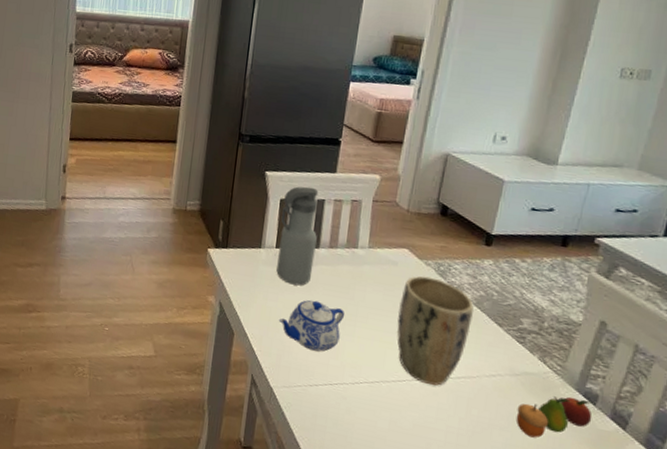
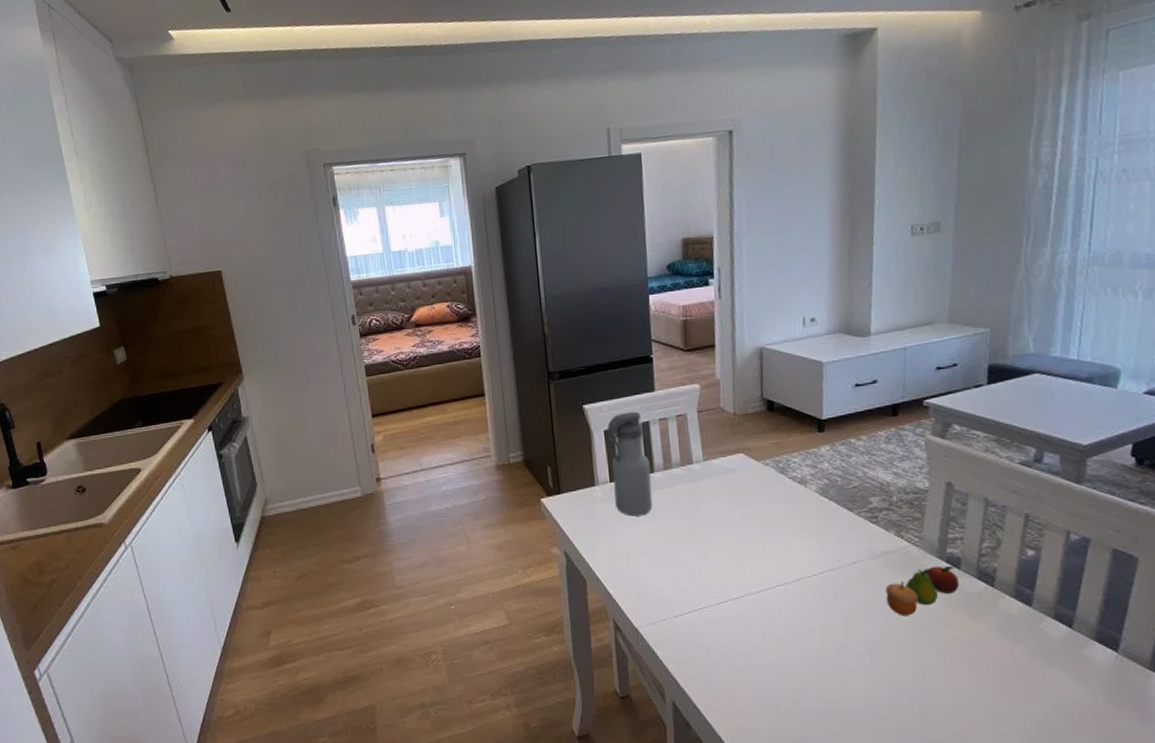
teapot: present [278,300,345,352] -> none [628,527,695,580]
plant pot: present [396,275,474,386] -> none [747,476,823,587]

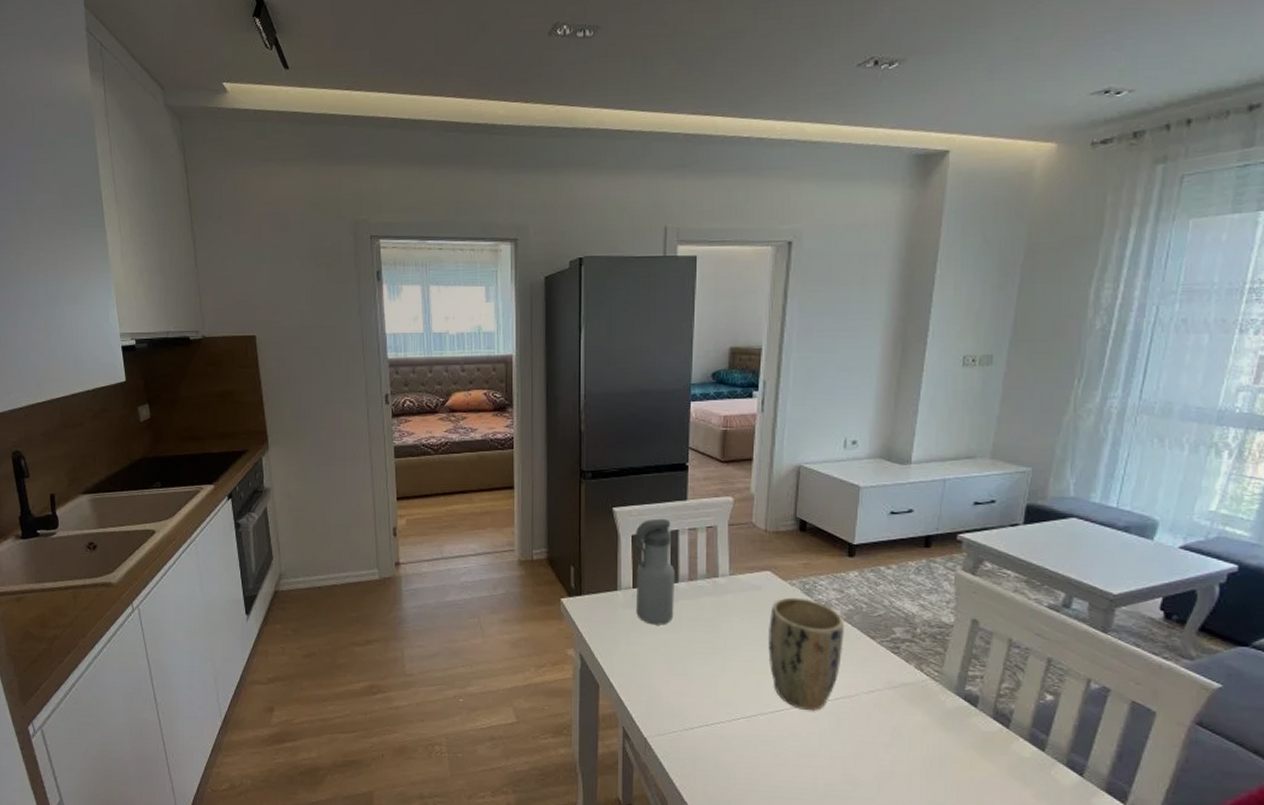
plant pot: none [747,476,823,587] -> present [768,597,844,710]
fruit: present [885,565,960,616] -> none [899,702,975,750]

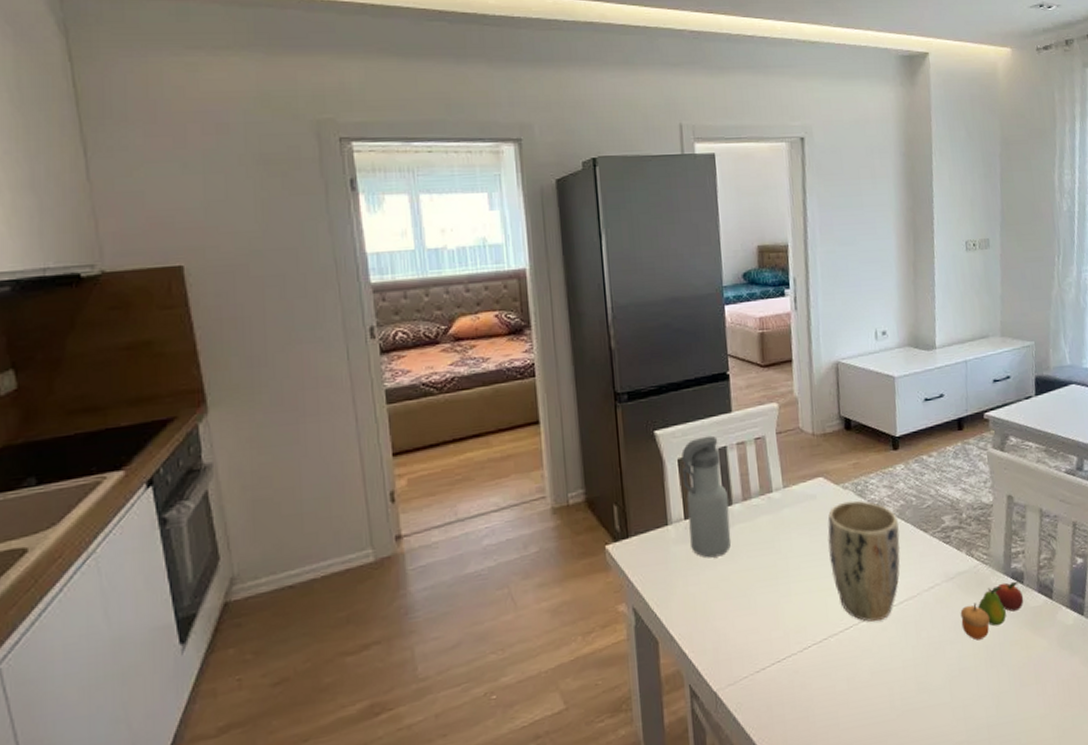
fruit: none [899,702,975,750] -> present [960,581,1024,641]

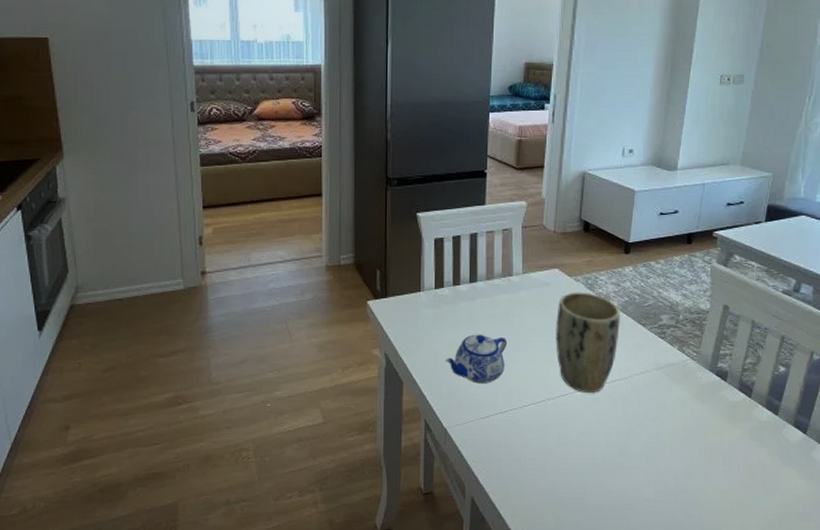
water bottle: present [681,435,732,558] -> none [436,222,474,323]
teapot: none [705,567,777,630] -> present [445,334,508,383]
fruit: present [960,581,1024,641] -> none [664,378,725,422]

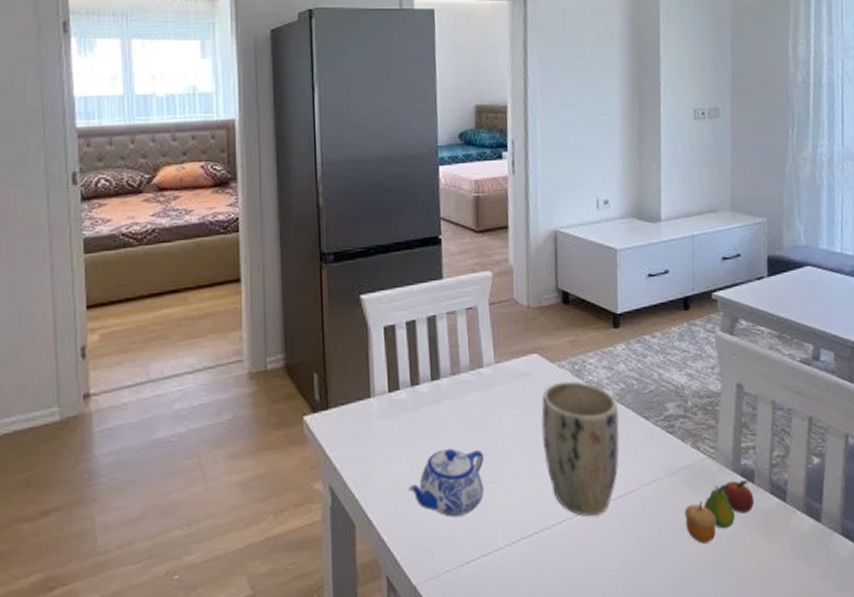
fruit: none [664,378,725,422] -> present [684,479,755,544]

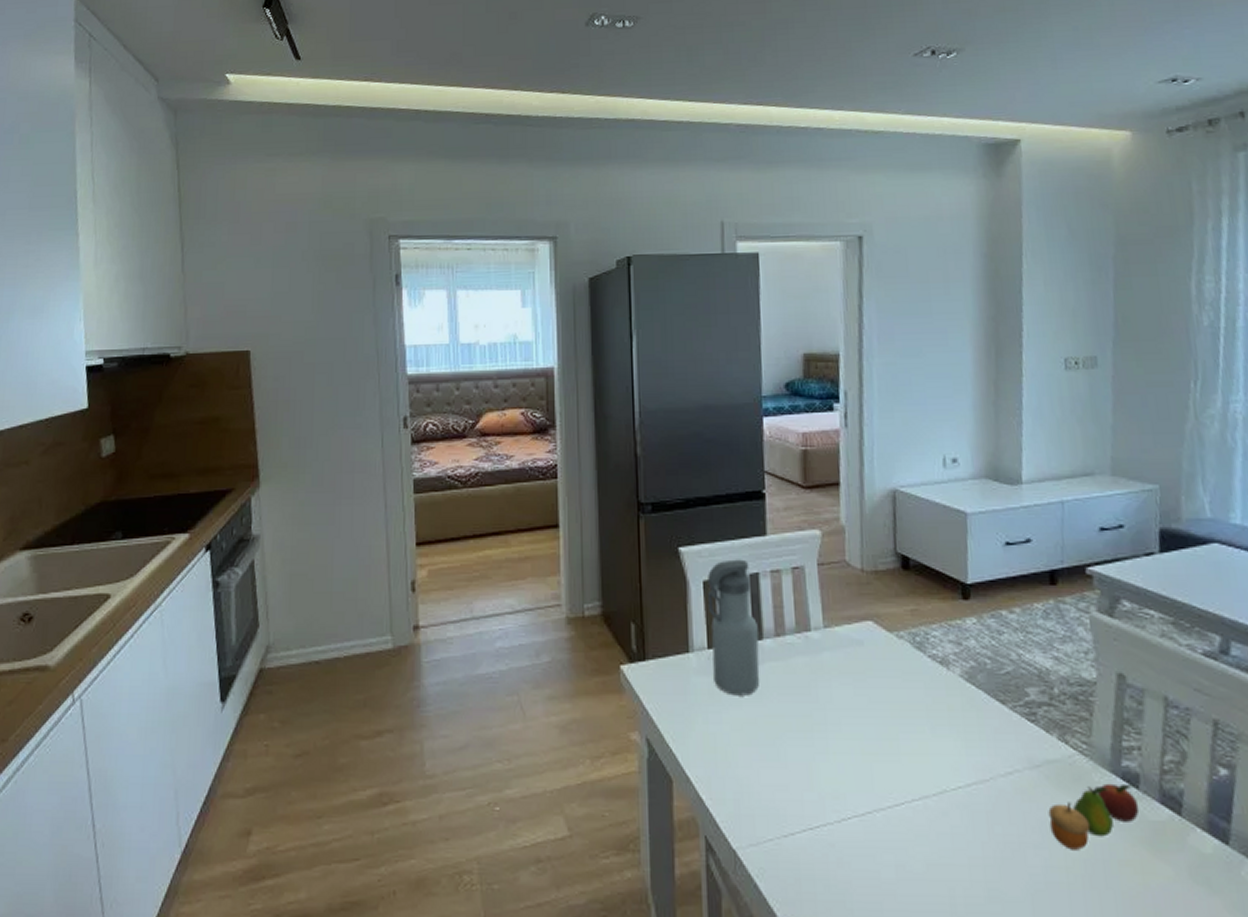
water bottle: none [387,303,438,436] -> present [707,559,760,696]
teapot: present [407,448,485,517] -> none [727,712,812,784]
plant pot: present [541,380,620,516] -> none [876,653,970,802]

